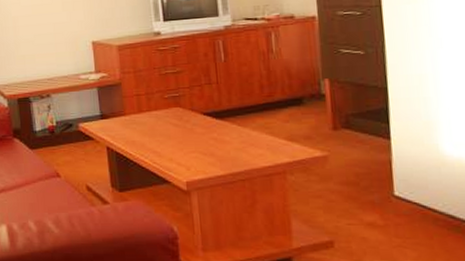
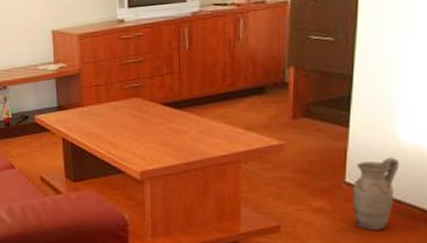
ceramic jug: none [402,170,447,247] -> present [352,157,400,230]

